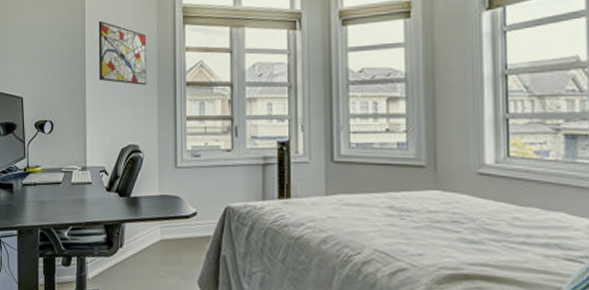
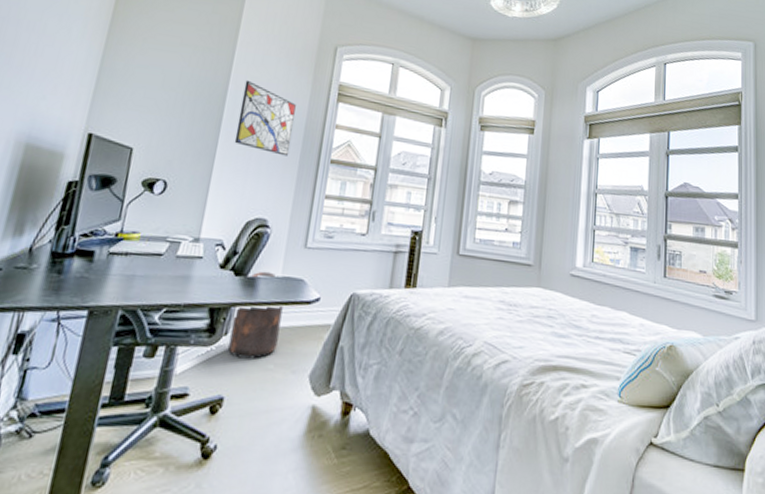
trash can: none [124,191,165,267] -> present [227,271,283,359]

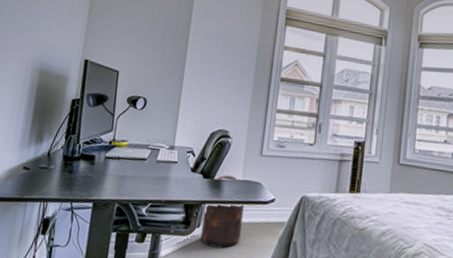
wall art: present [234,80,296,156] -> none [198,9,249,76]

